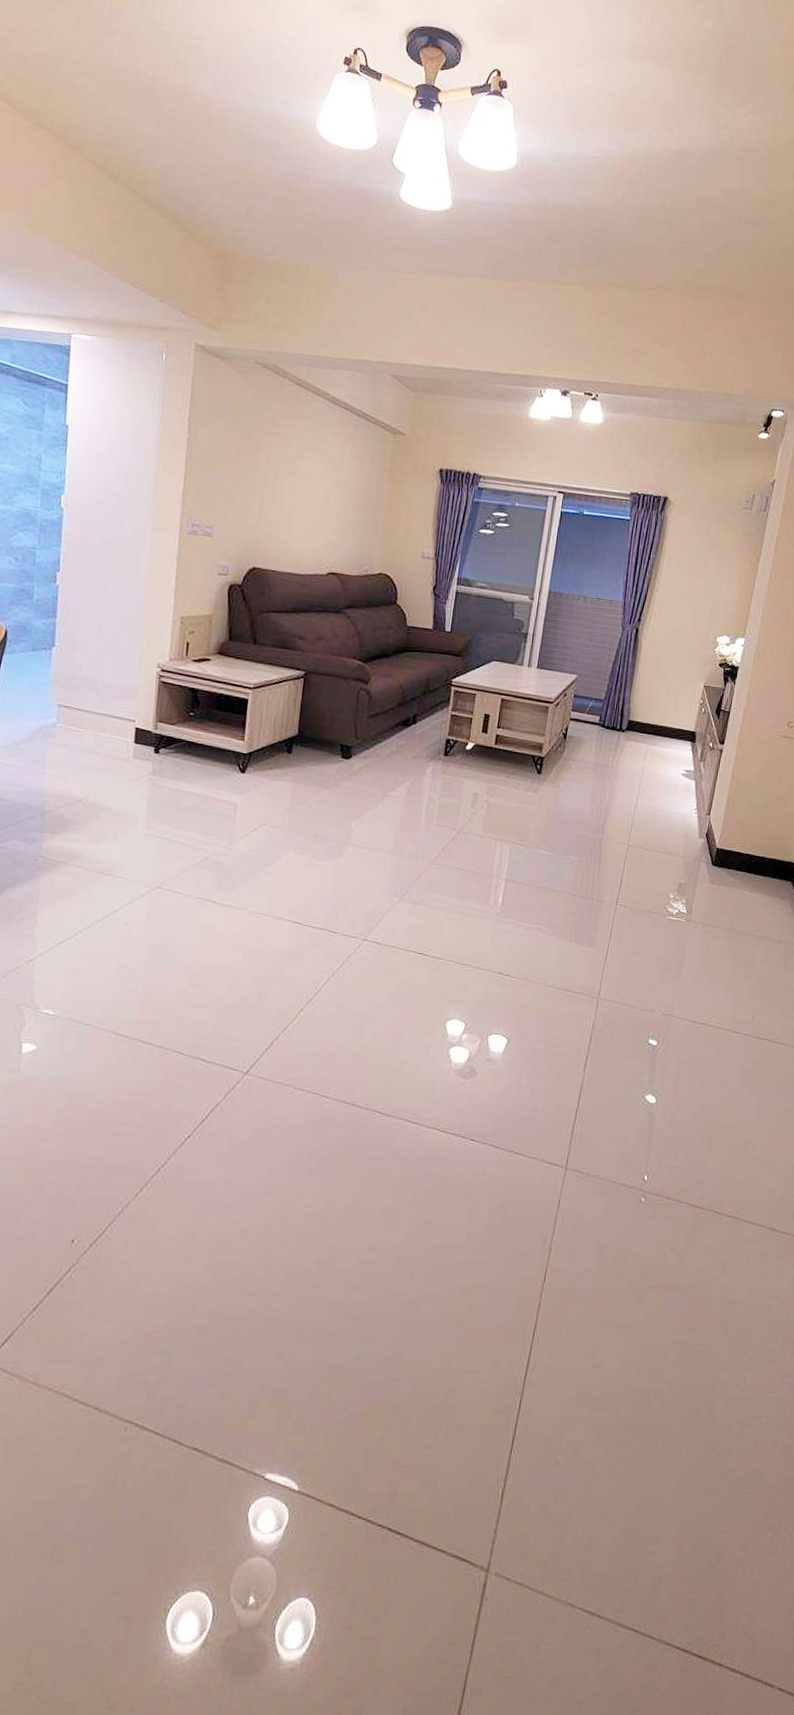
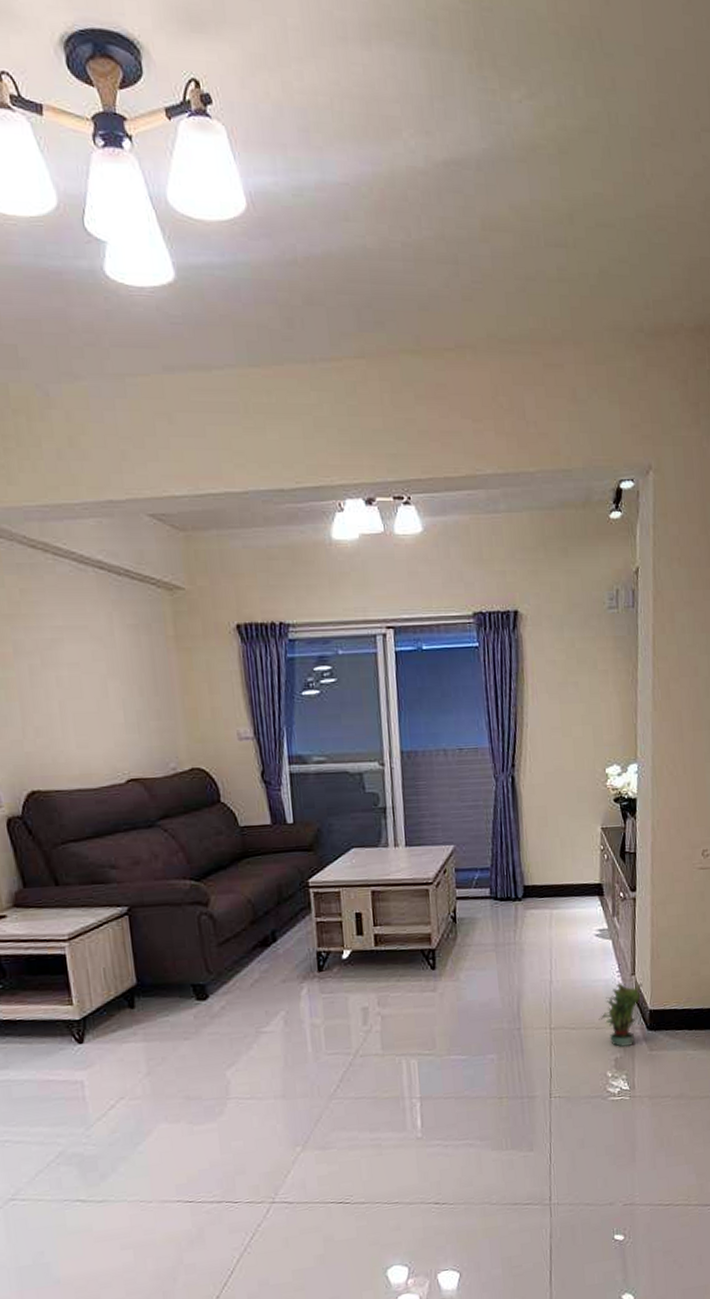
potted plant: none [671,818,715,875] -> present [598,981,643,1047]

